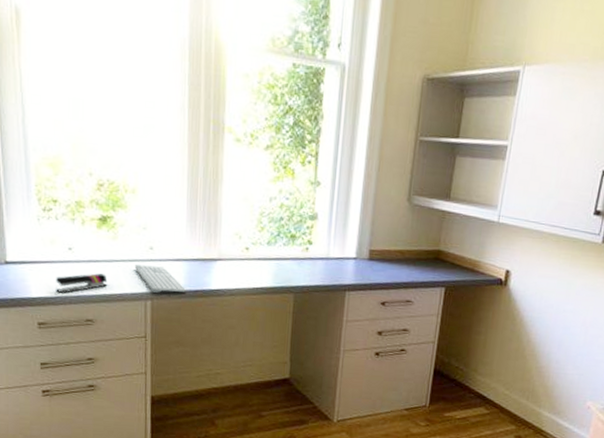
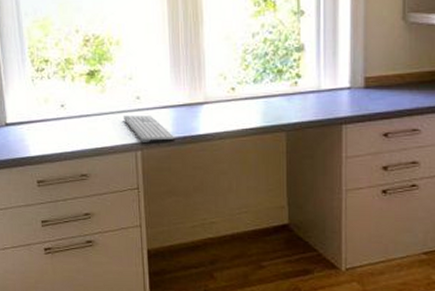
stapler: present [56,273,108,293] -> none [51,128,99,150]

